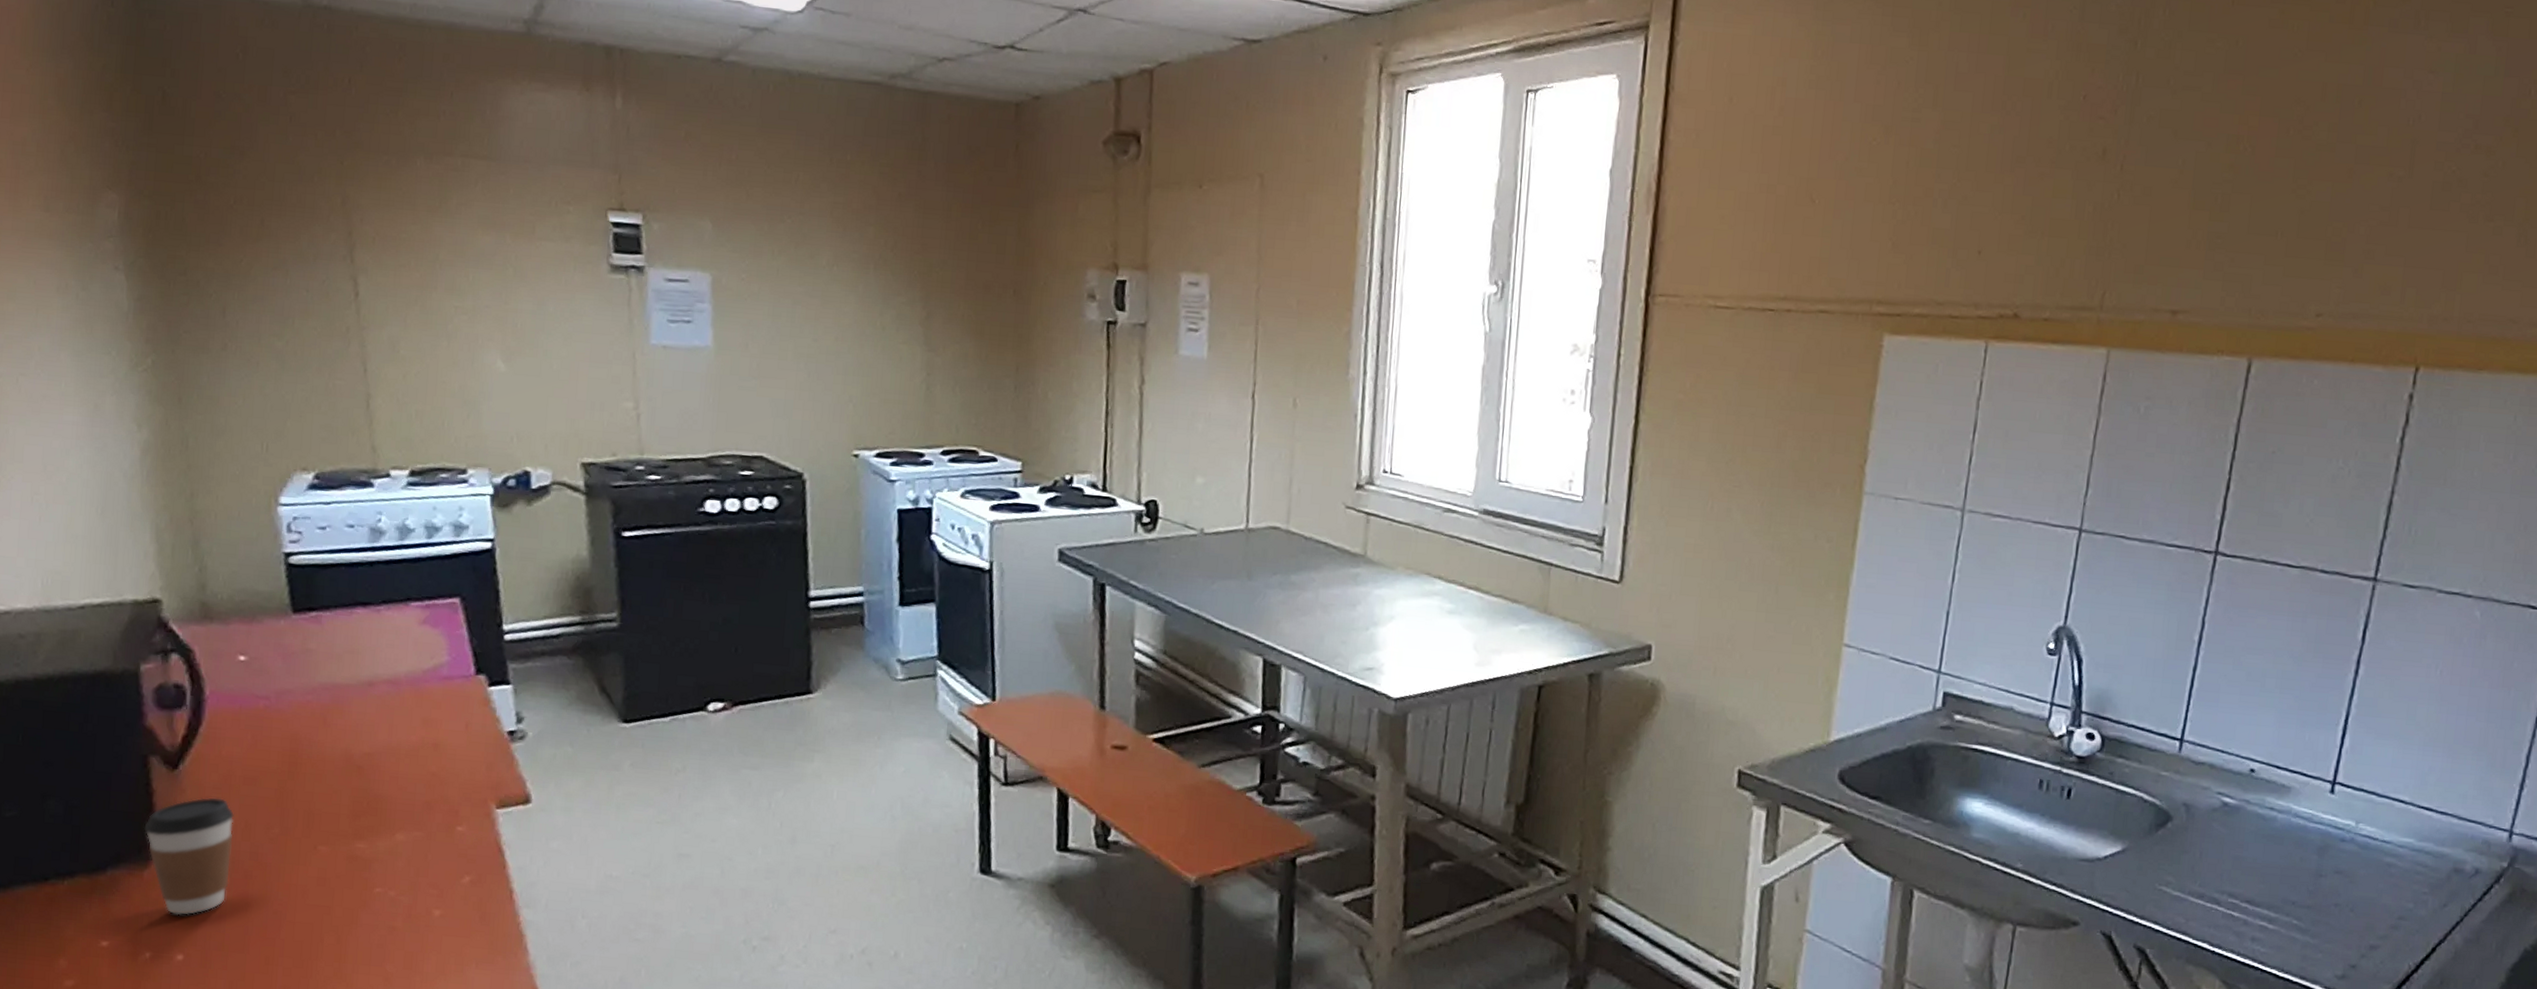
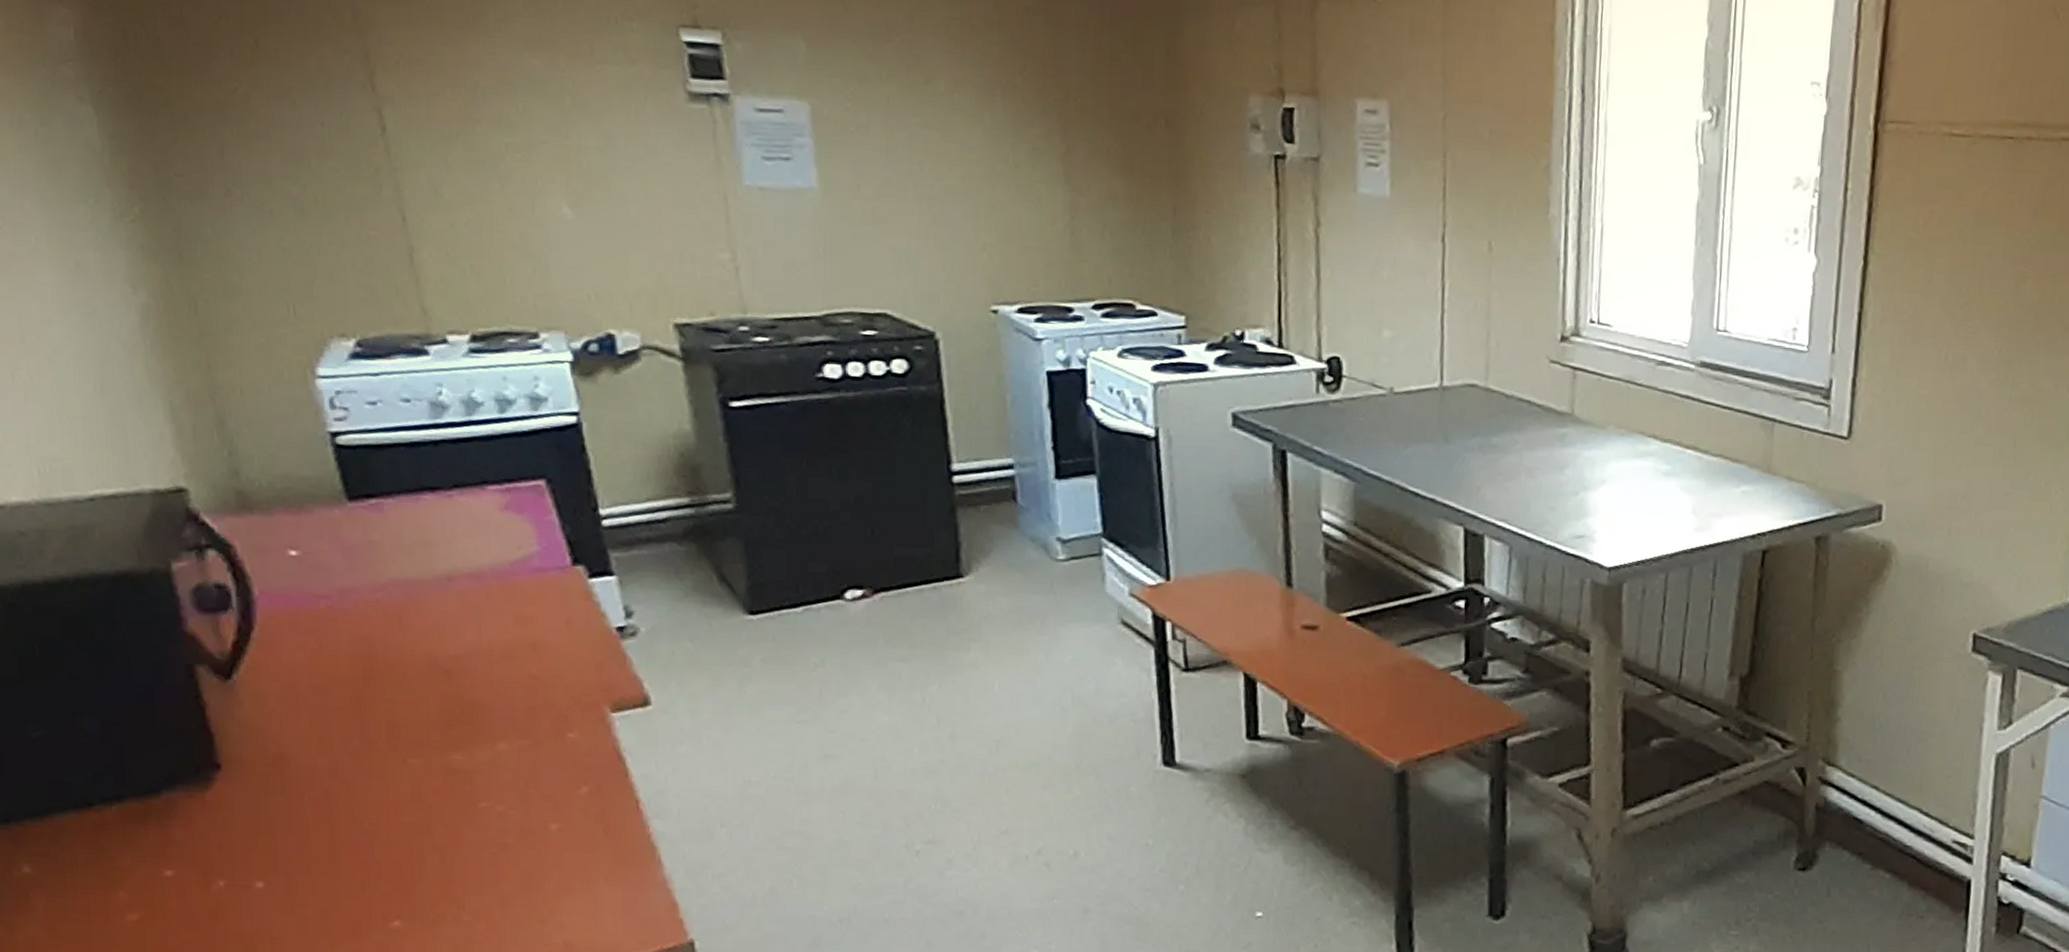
coffee cup: present [144,797,235,916] -> none [199,709,308,840]

